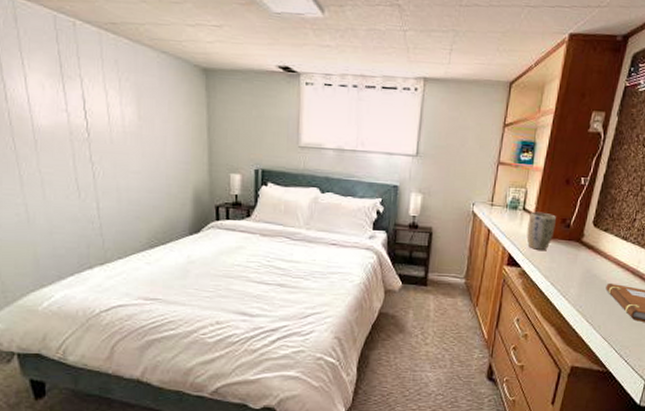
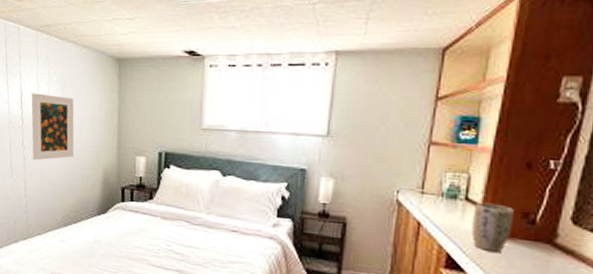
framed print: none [98,101,157,178] -> present [31,93,75,161]

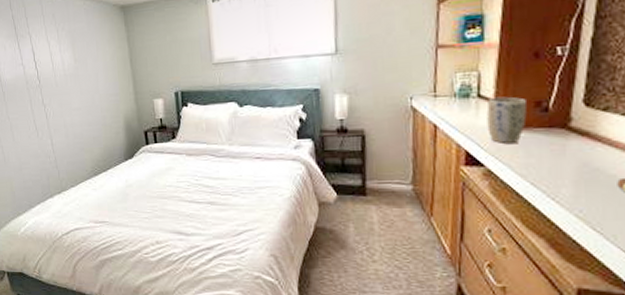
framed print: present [31,93,75,161] -> none [43,51,93,117]

